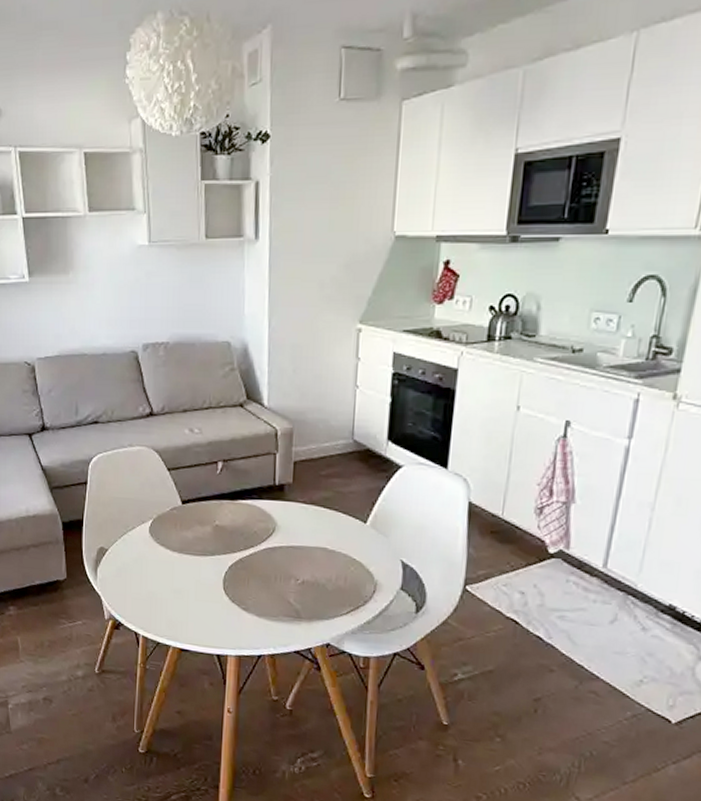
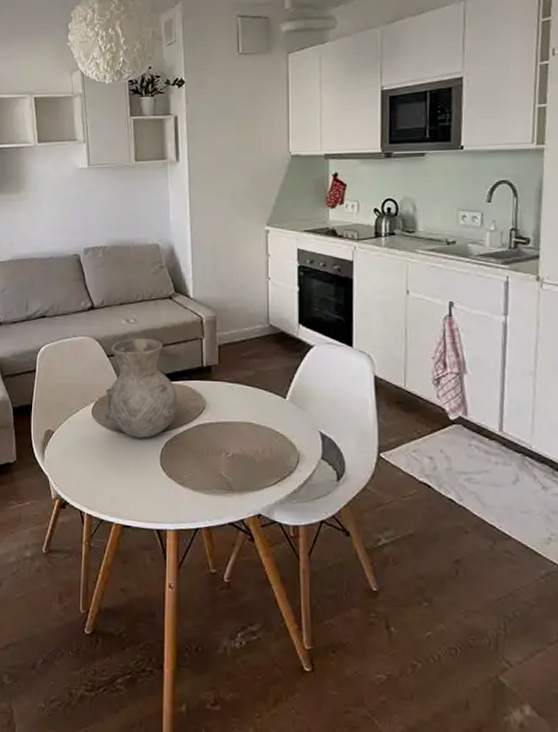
vase: none [163,450,245,560] -> present [105,338,177,438]

